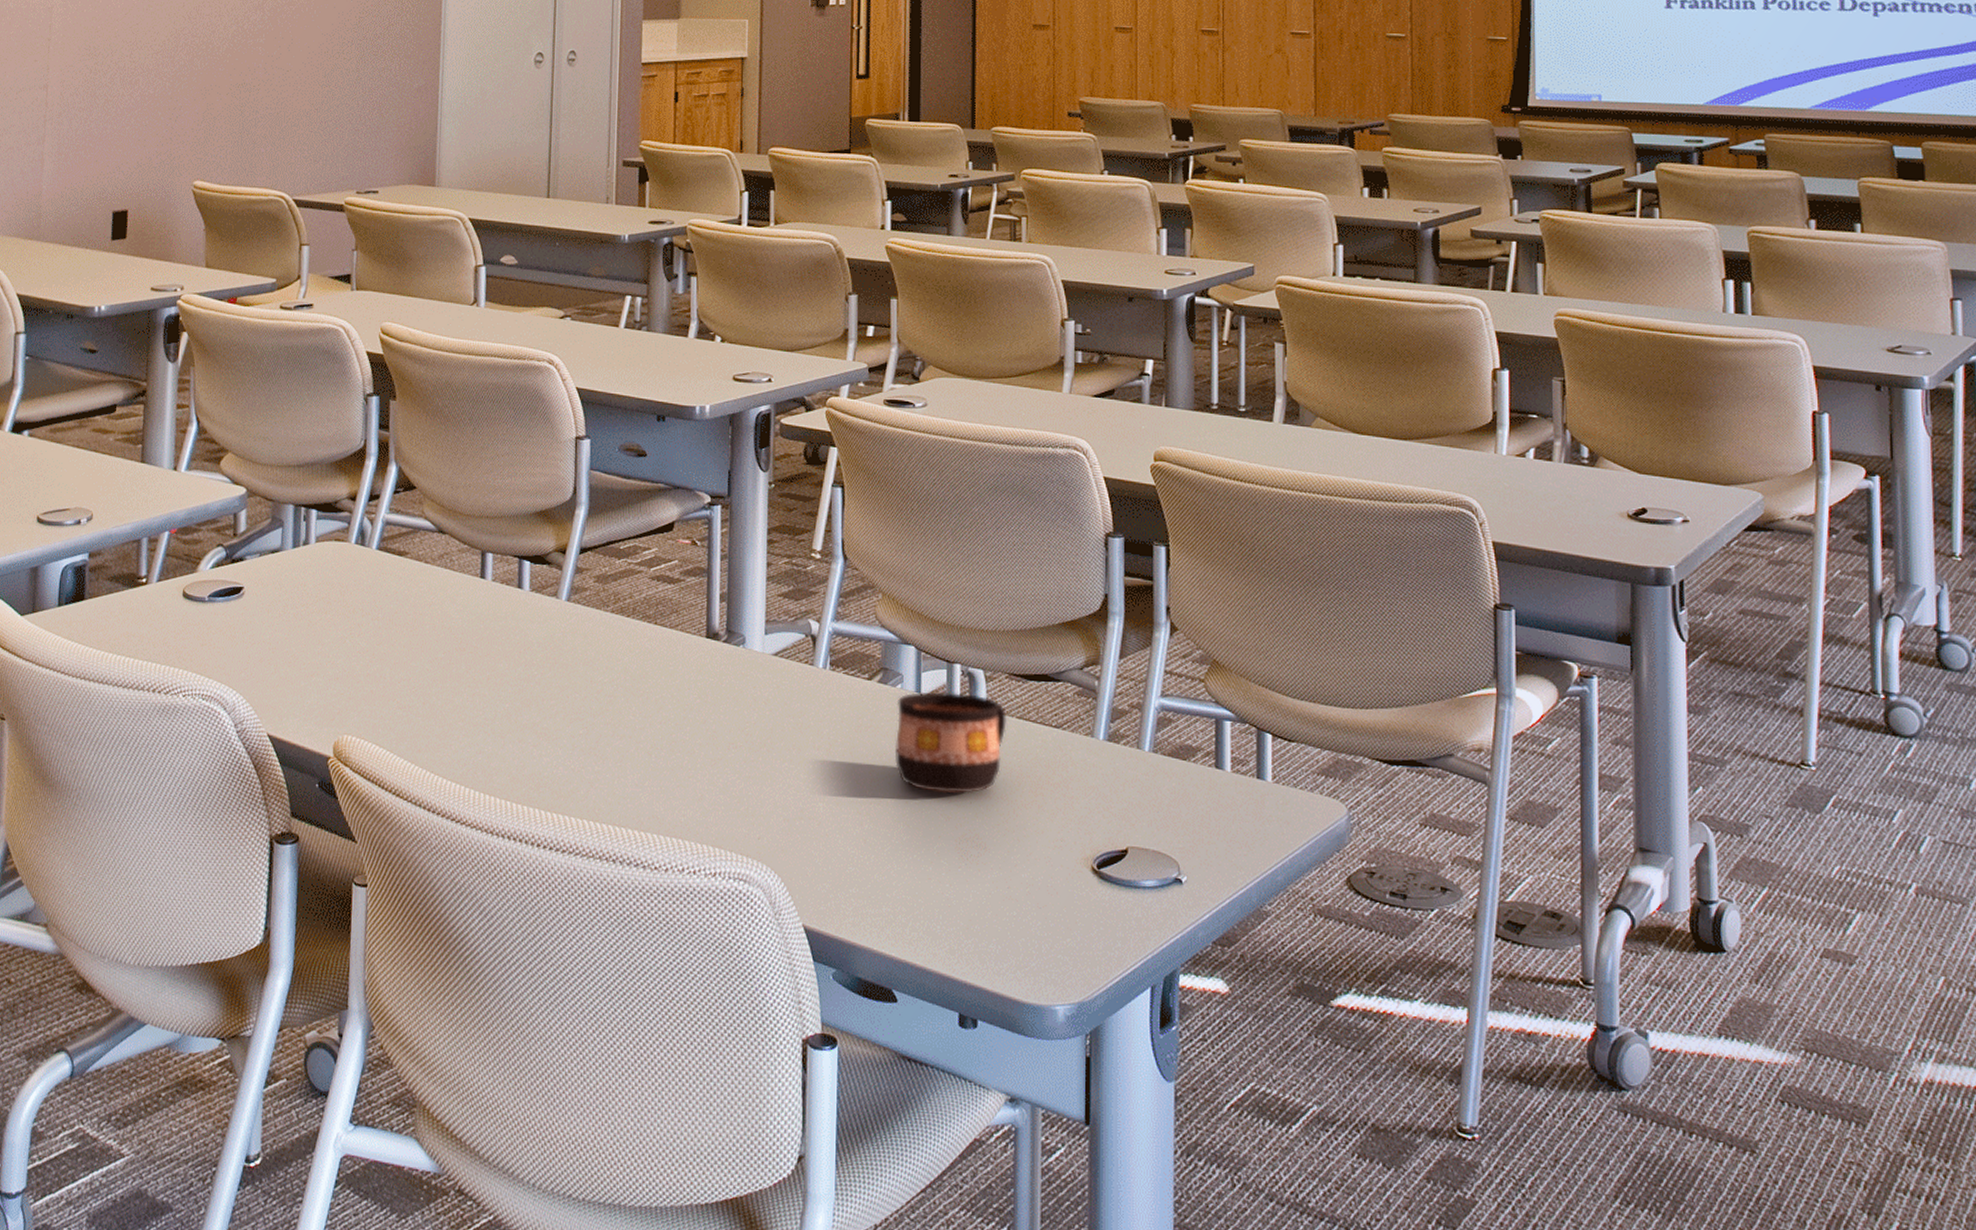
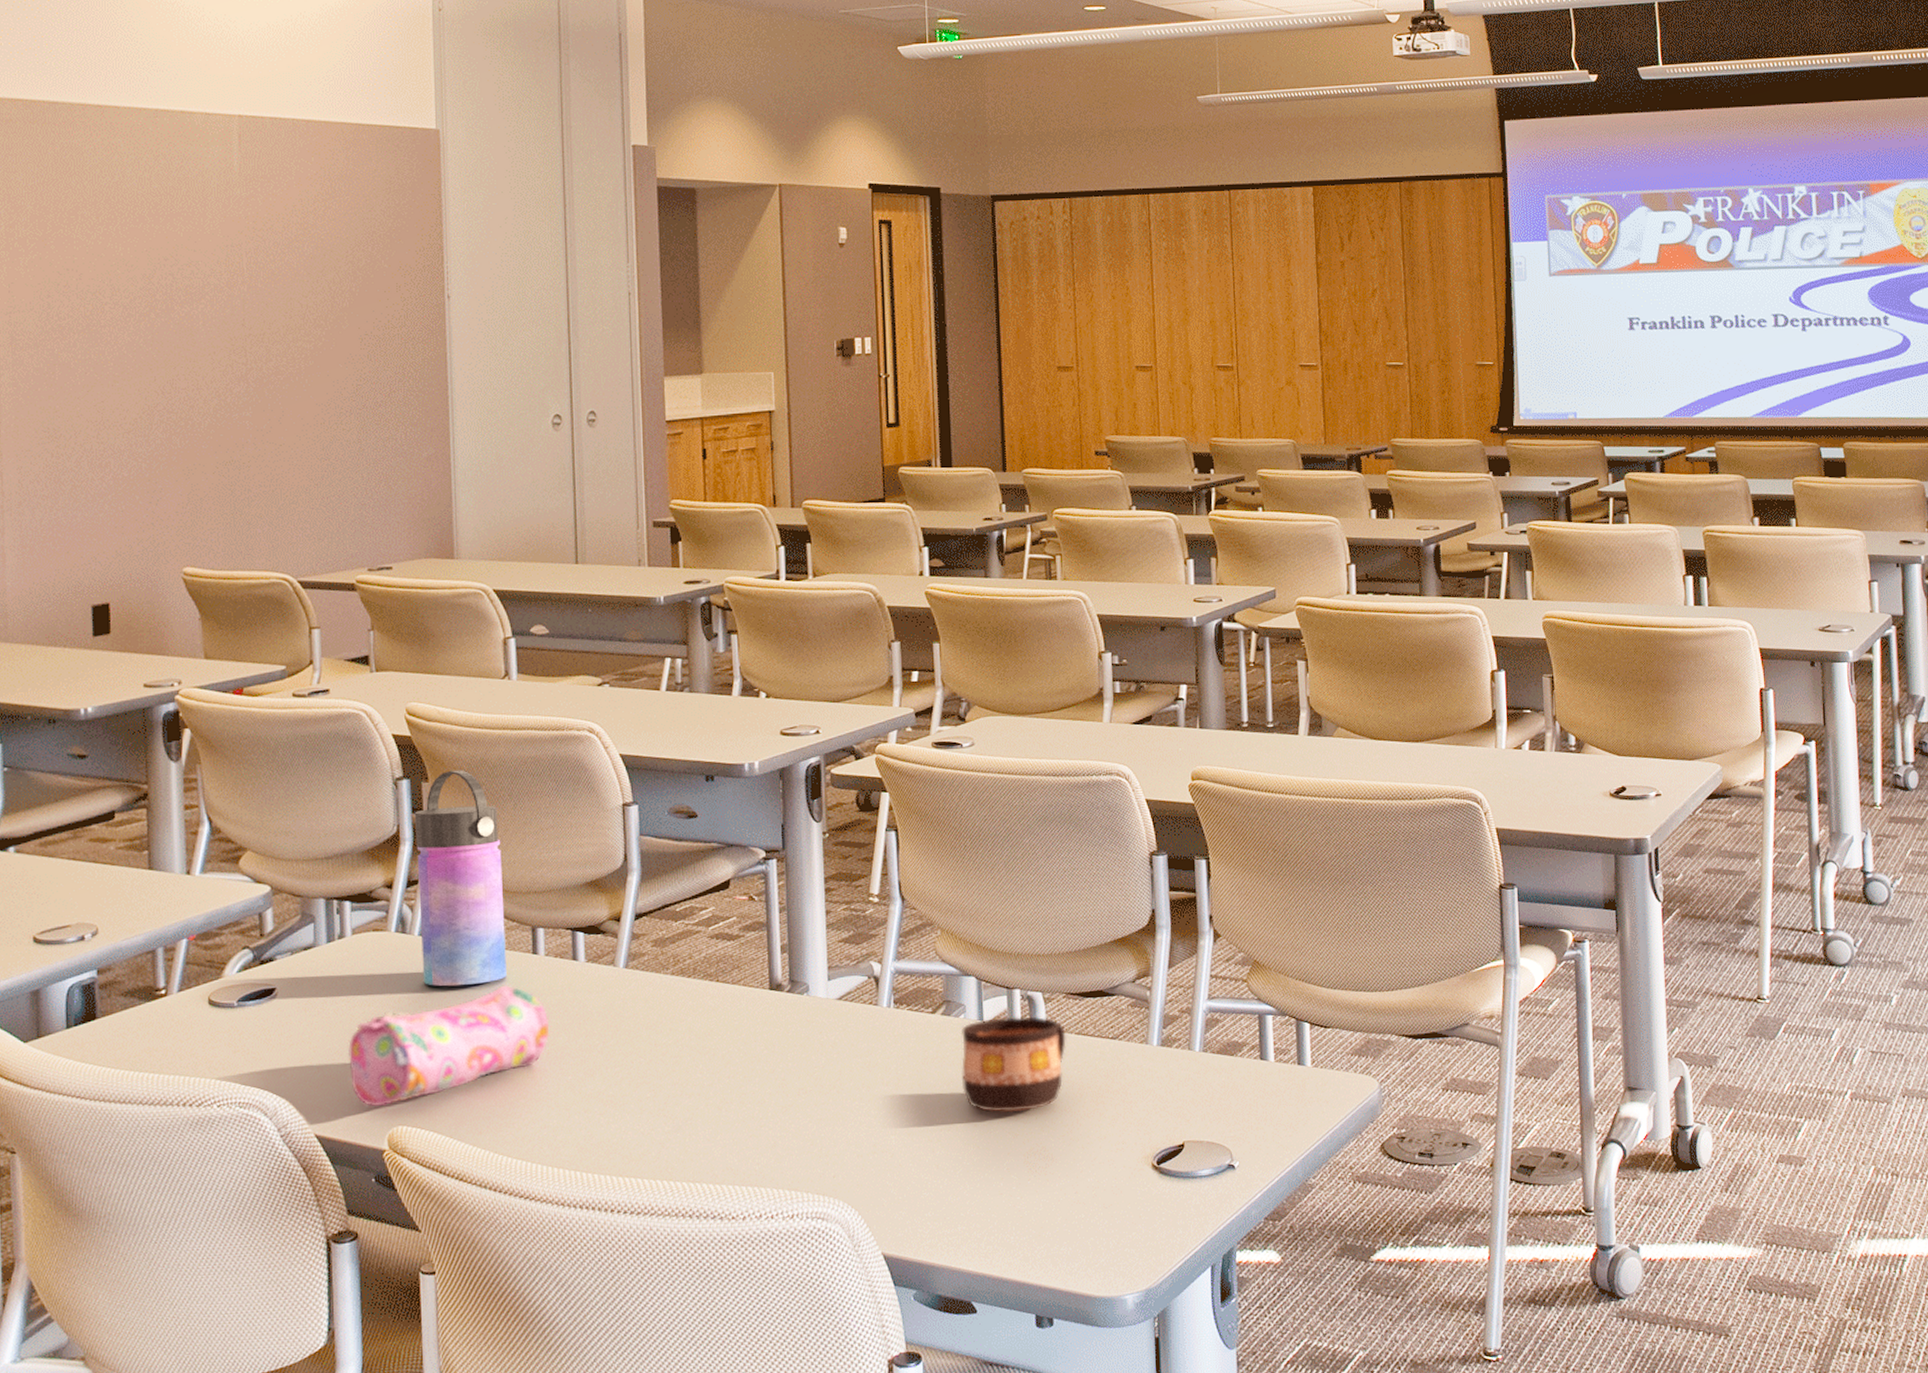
pencil case: none [303,606,492,714] -> present [348,985,550,1107]
water bottle: none [377,390,459,603] -> present [414,770,507,987]

